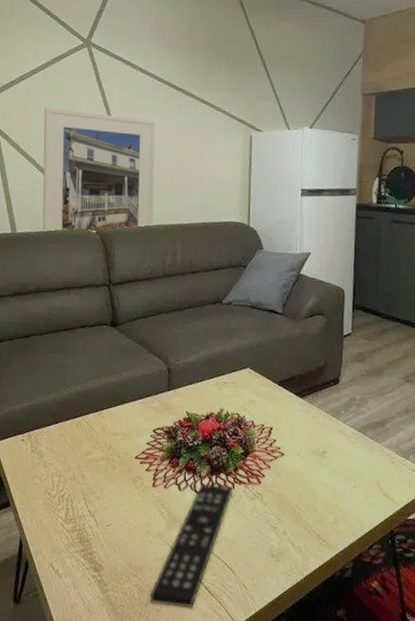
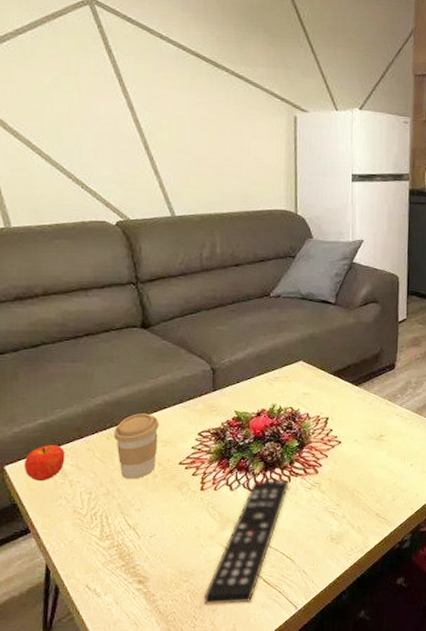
fruit: none [9,426,42,460] -> present [23,445,65,482]
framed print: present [42,108,156,231] -> none [37,77,185,225]
coffee cup: none [82,405,121,468] -> present [114,414,159,479]

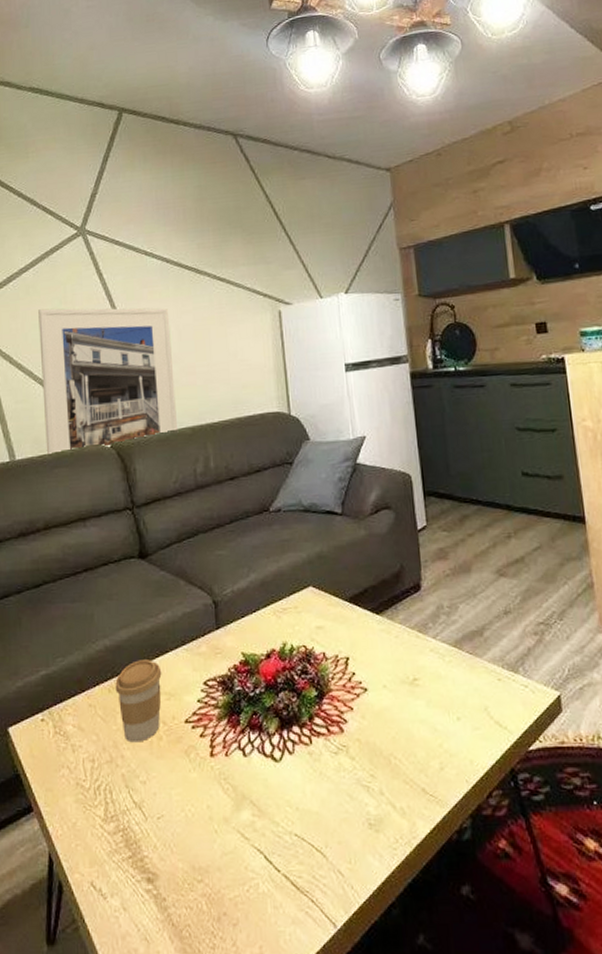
fruit: present [23,445,65,482] -> none [26,701,67,746]
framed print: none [37,77,185,225] -> present [38,307,177,454]
remote control: present [203,479,289,605] -> none [221,740,311,916]

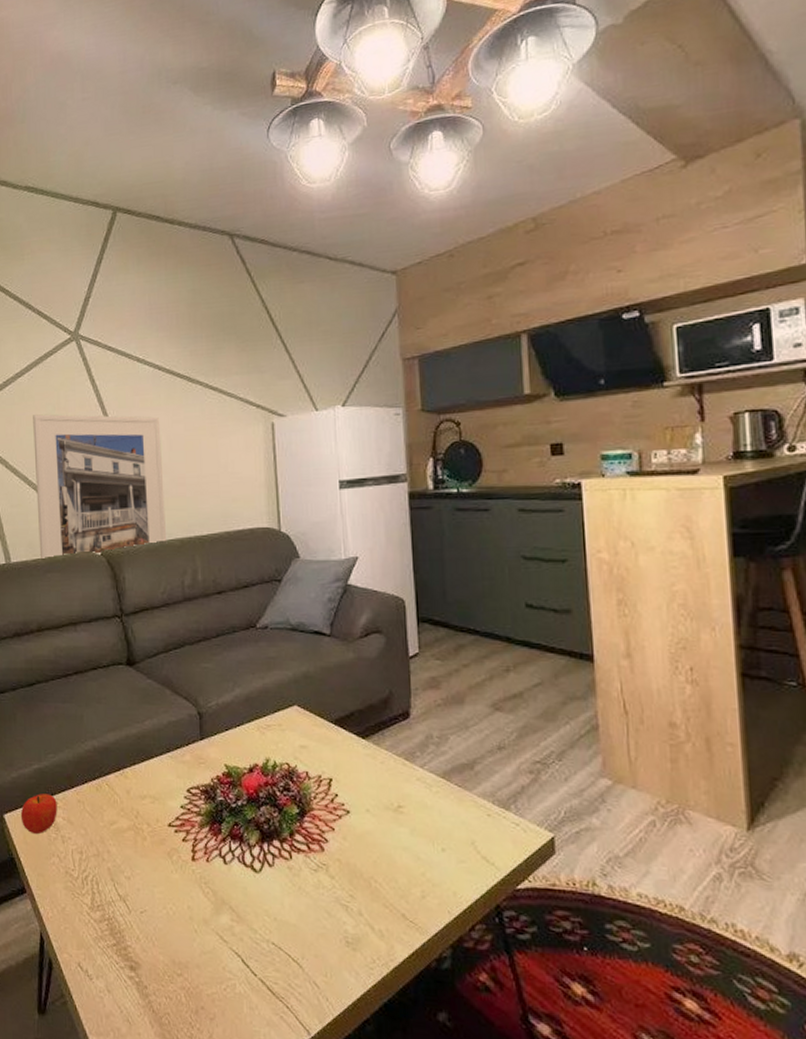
fruit: none [26,701,67,746] -> present [20,794,57,835]
coffee cup: present [115,659,162,743] -> none [102,763,147,840]

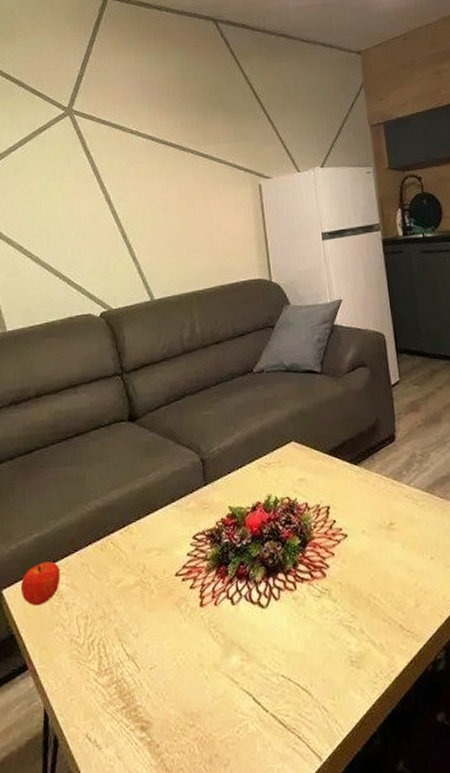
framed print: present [33,414,166,558] -> none [27,183,164,325]

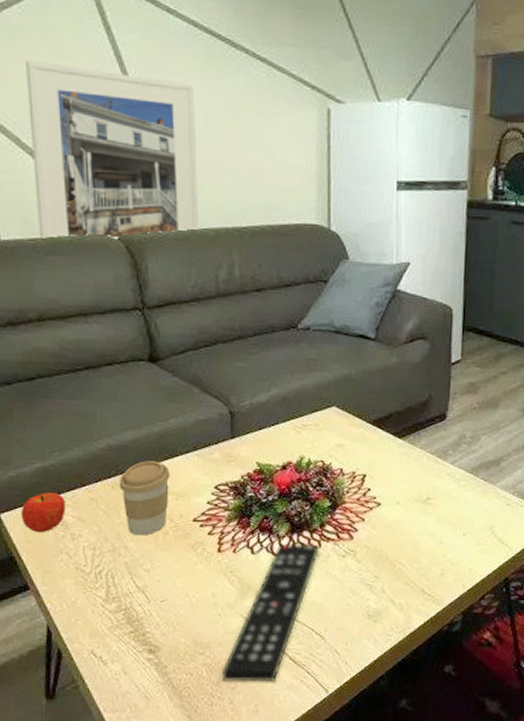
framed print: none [27,183,164,325] -> present [26,61,198,238]
coffee cup: none [107,517,153,598] -> present [119,461,170,536]
remote control: none [213,587,296,758] -> present [221,543,319,682]

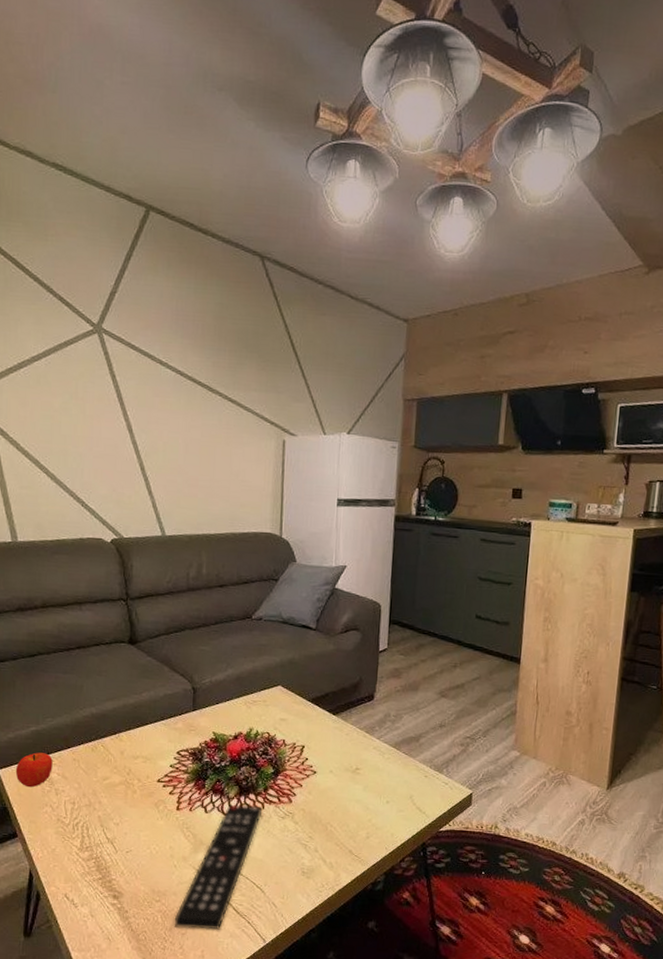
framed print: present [26,61,198,238] -> none [47,401,178,540]
coffee cup: present [119,461,170,536] -> none [98,728,141,793]

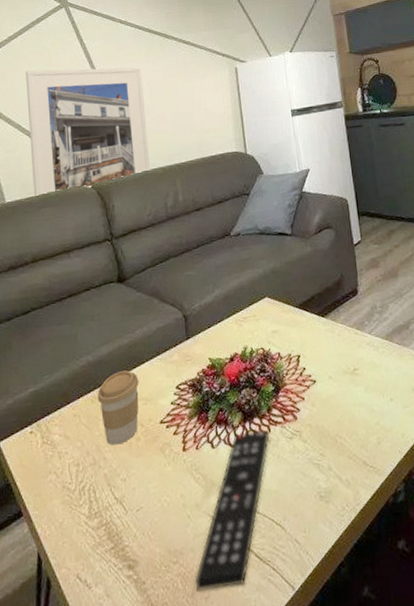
fruit: present [15,752,53,788] -> none [16,414,54,456]
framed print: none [47,401,178,540] -> present [26,67,150,196]
coffee cup: none [98,728,141,793] -> present [97,370,139,446]

